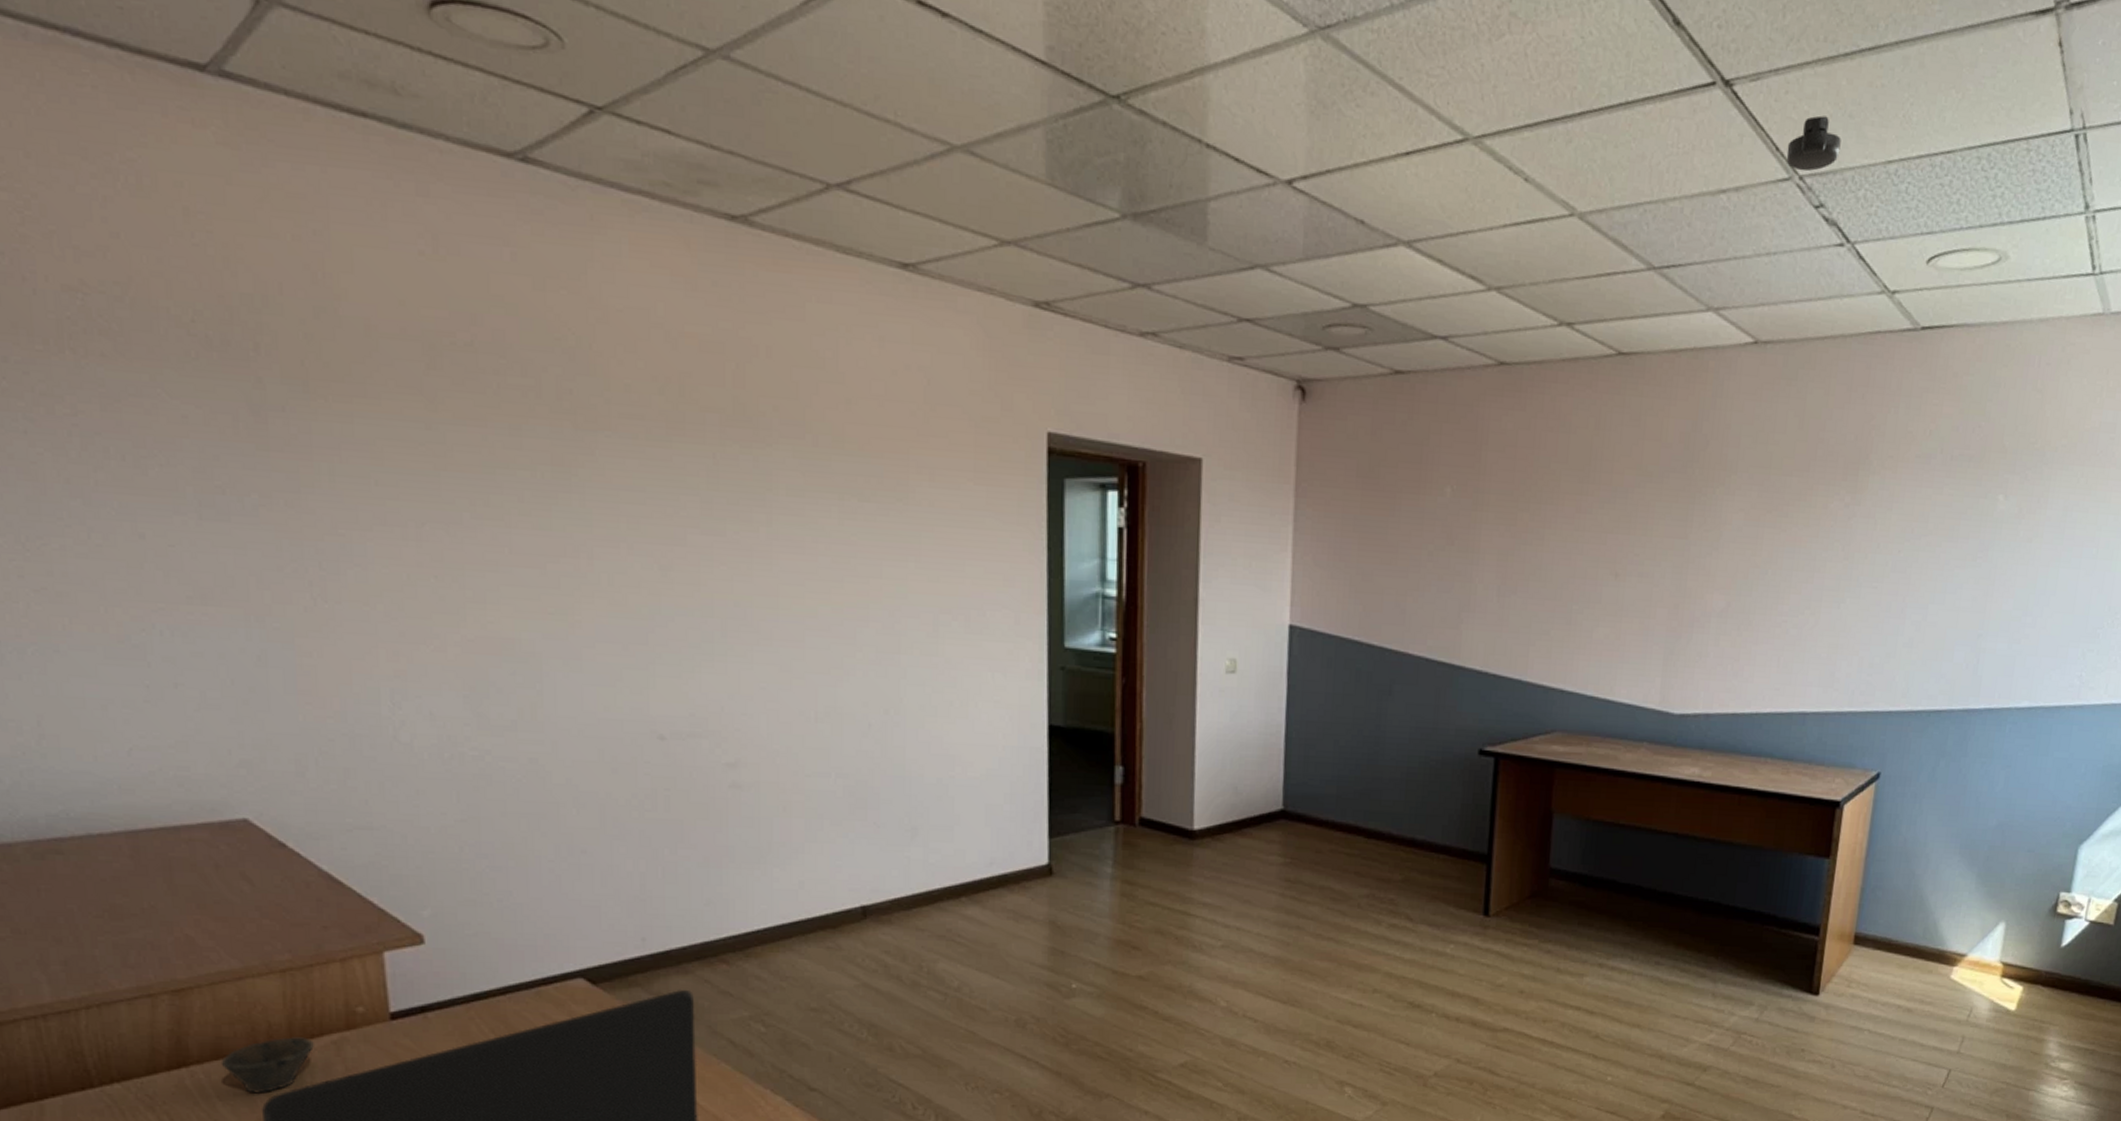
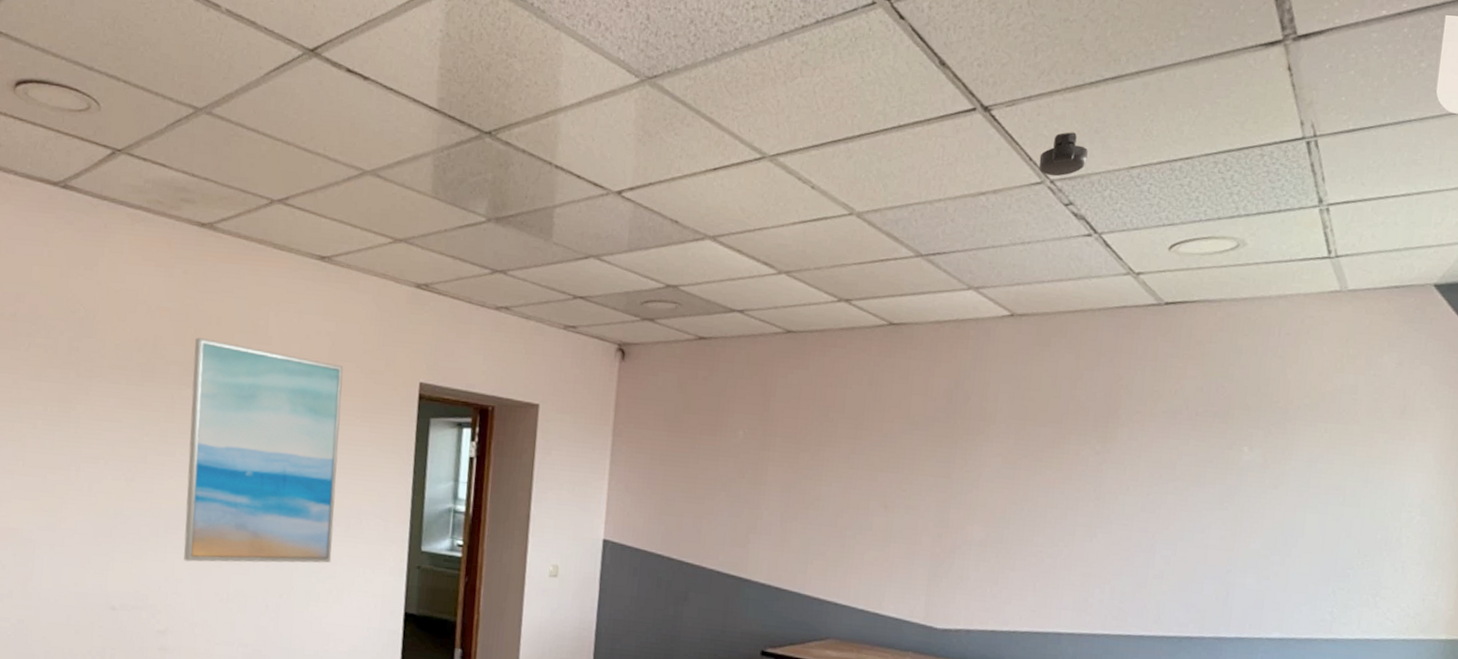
wall art: none [737,374,950,674] -> present [183,337,343,563]

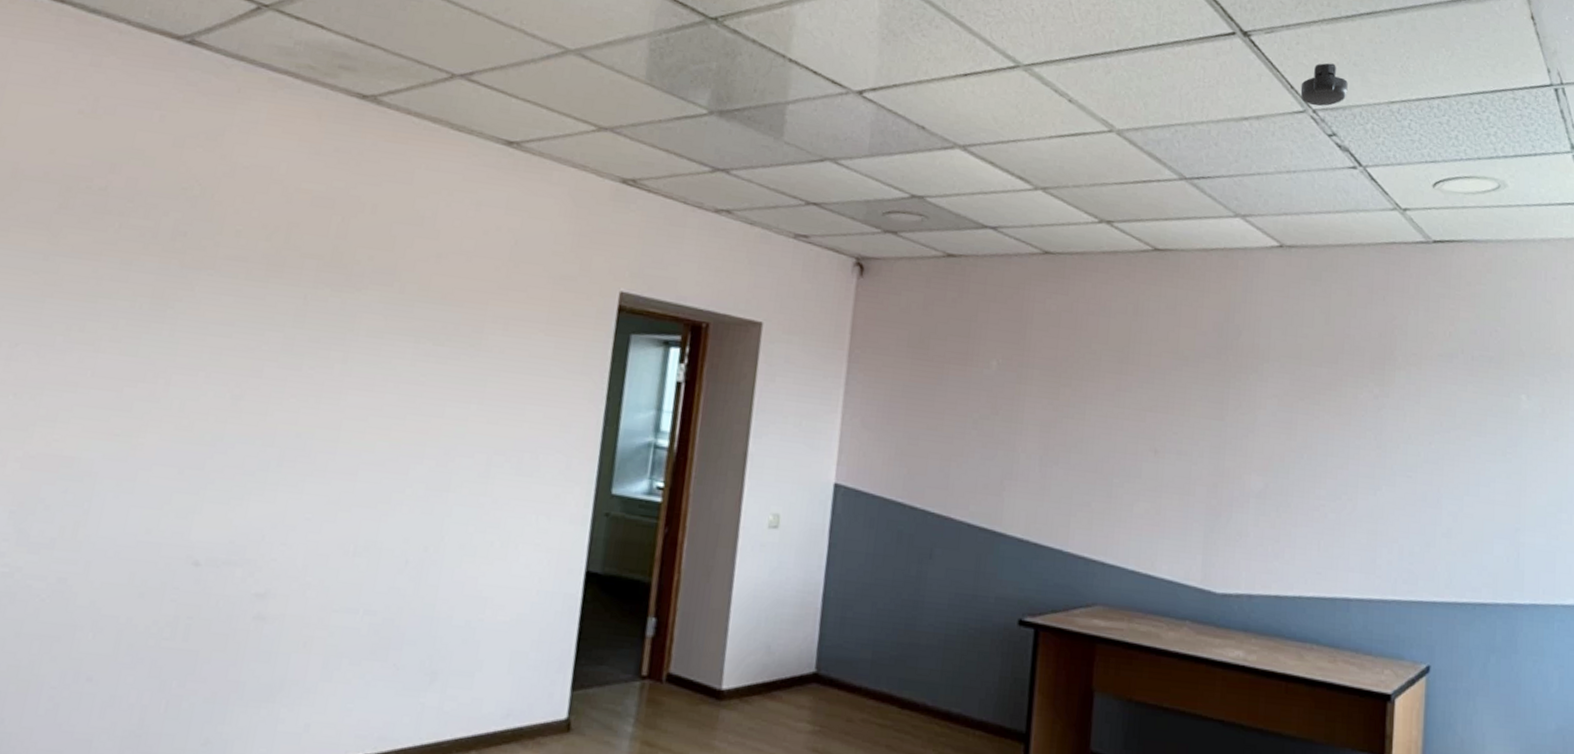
wall art: present [183,337,343,563] -> none [300,227,527,508]

